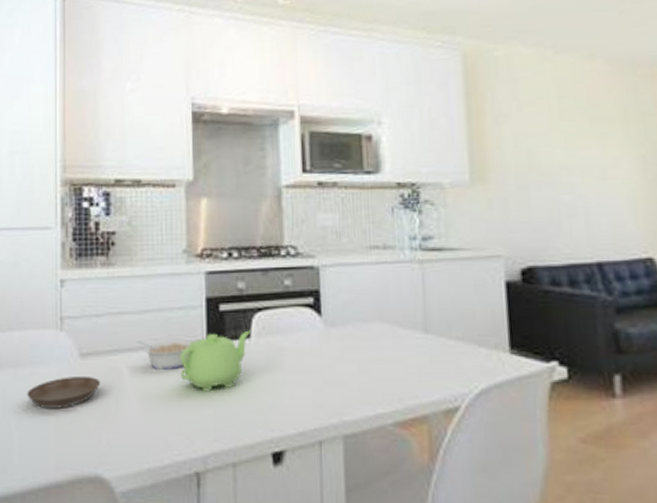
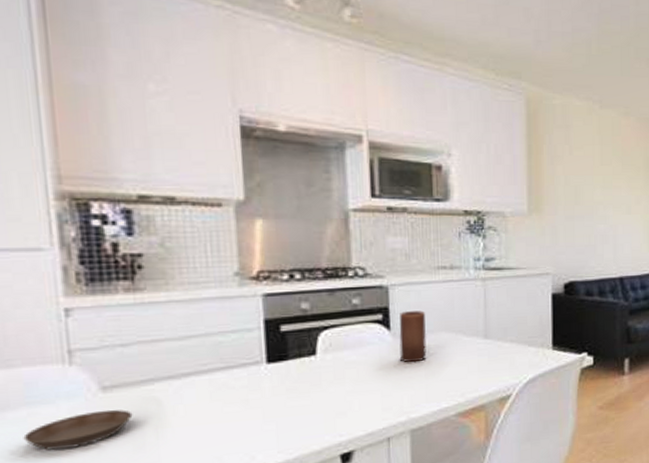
legume: present [137,340,194,370] -> none [179,361,251,394]
teapot: present [180,330,251,392] -> none [234,347,317,410]
candle: none [330,296,360,355] -> present [399,311,427,363]

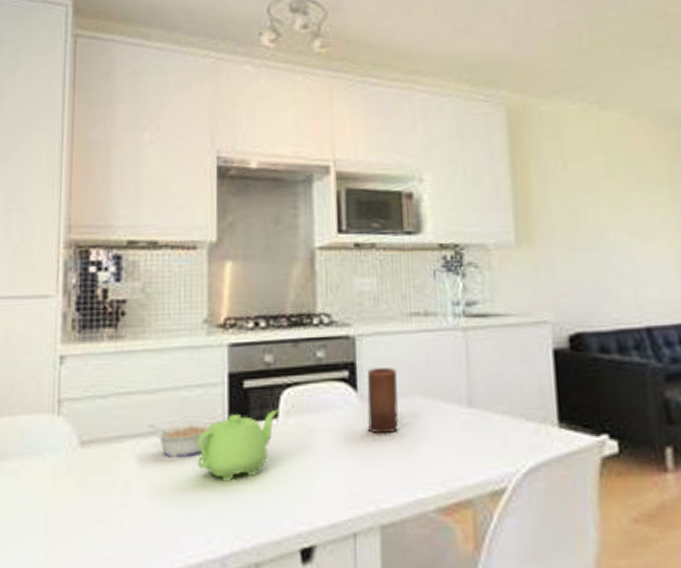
saucer: present [23,409,133,451] -> none [14,467,104,509]
legume: none [179,361,251,394] -> present [147,422,213,457]
teapot: none [234,347,317,410] -> present [197,409,279,481]

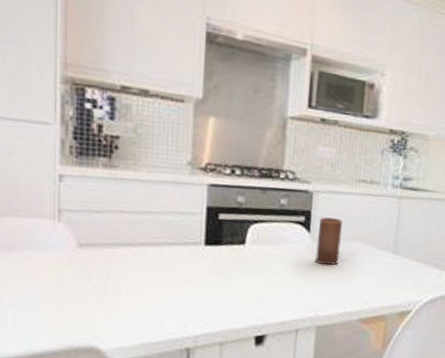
legume: present [147,422,213,457] -> none [137,238,192,265]
teapot: present [197,409,279,481] -> none [177,237,246,286]

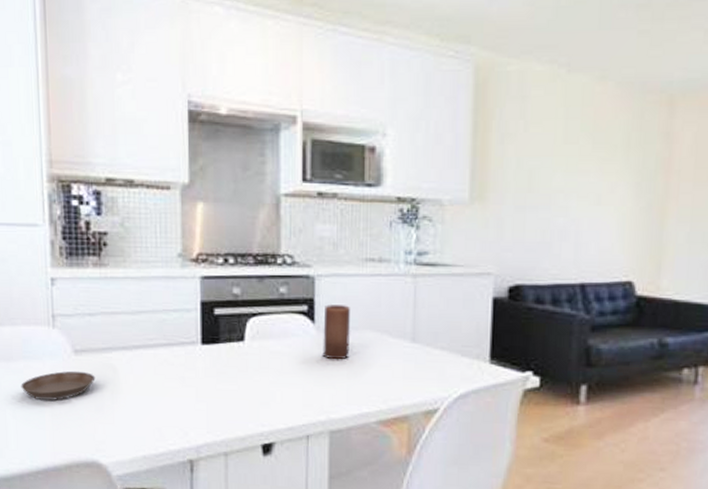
saucer: none [21,263,99,290] -> present [21,371,96,401]

